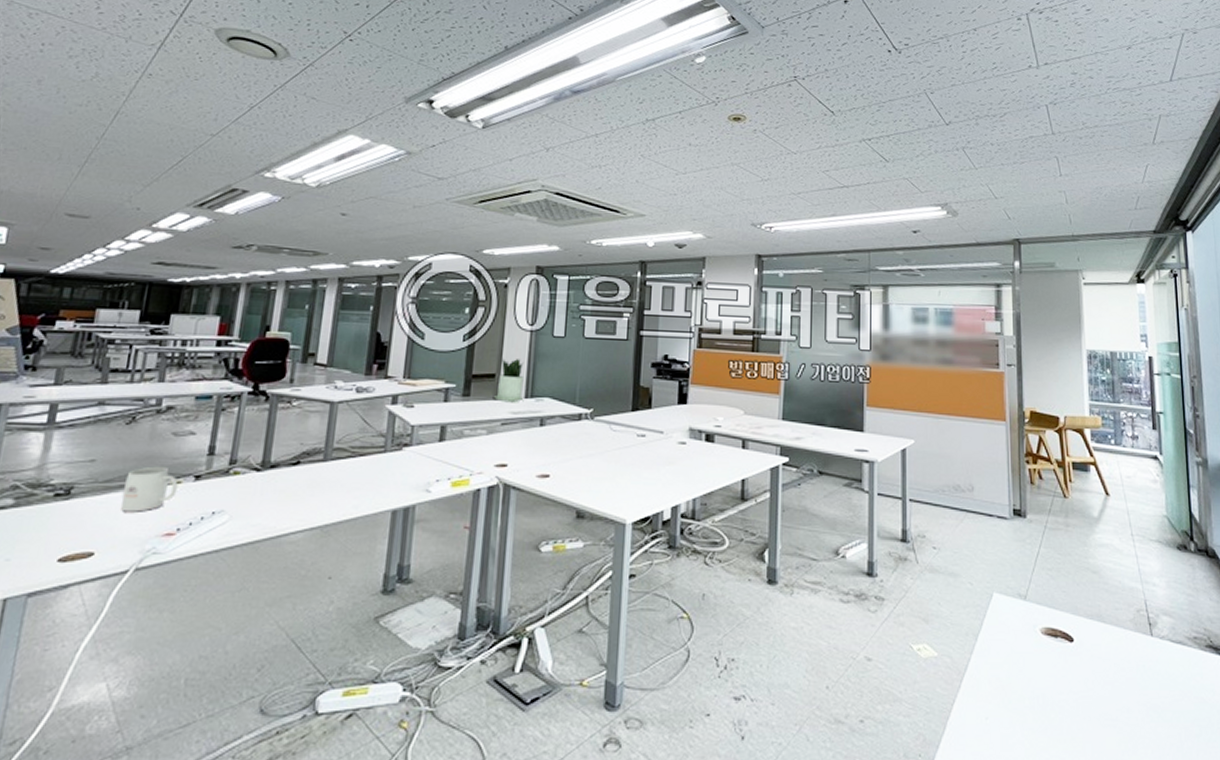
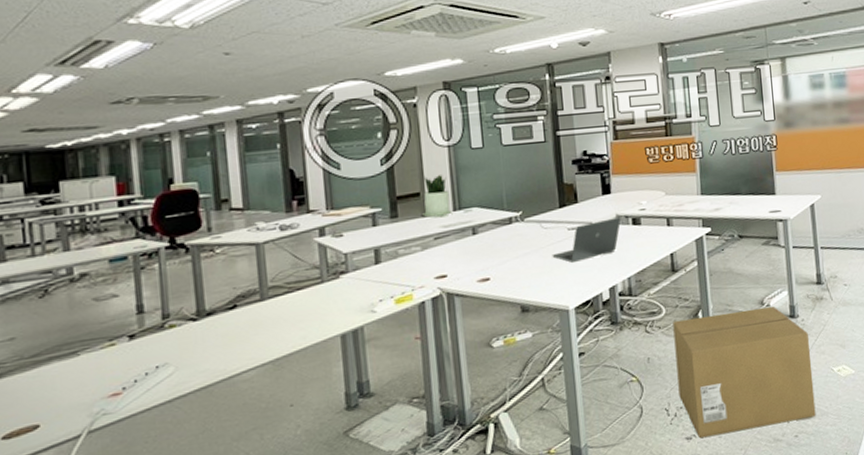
mug: present [121,466,178,512] -> none [53,332,113,382]
laptop: none [616,430,694,473] -> present [552,217,622,264]
box: none [732,556,888,702] -> present [673,306,816,439]

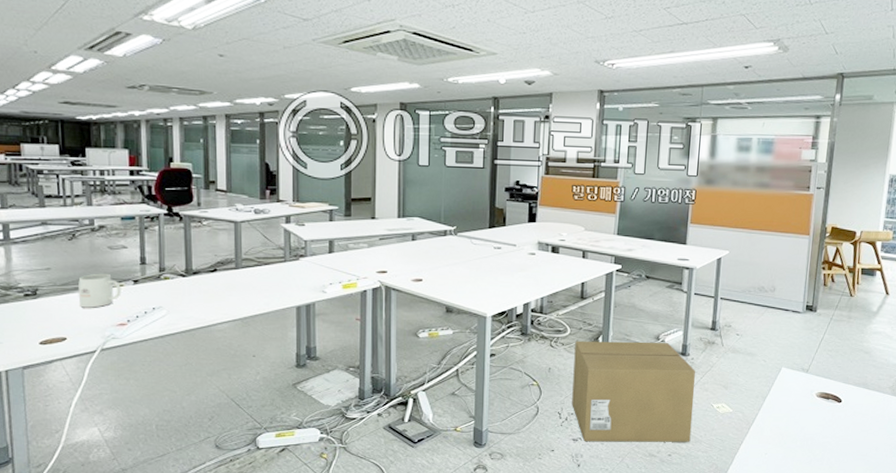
mug: none [53,332,113,382] -> present [77,273,121,308]
planter: present [422,175,453,218] -> none [372,183,397,221]
laptop: present [552,217,622,264] -> none [477,244,542,278]

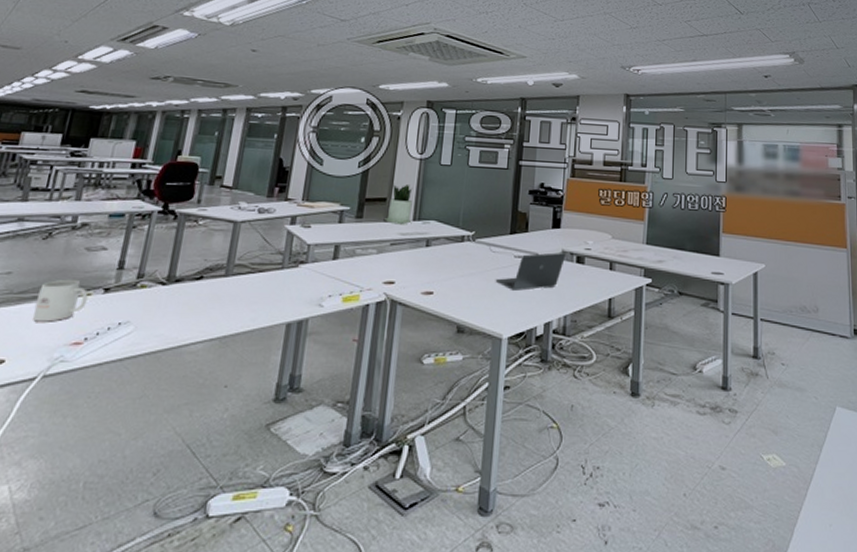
planter: none [372,183,397,221] -> present [385,183,413,224]
laptop: none [477,244,542,278] -> present [495,252,566,292]
box: present [572,341,695,442] -> none [598,370,740,508]

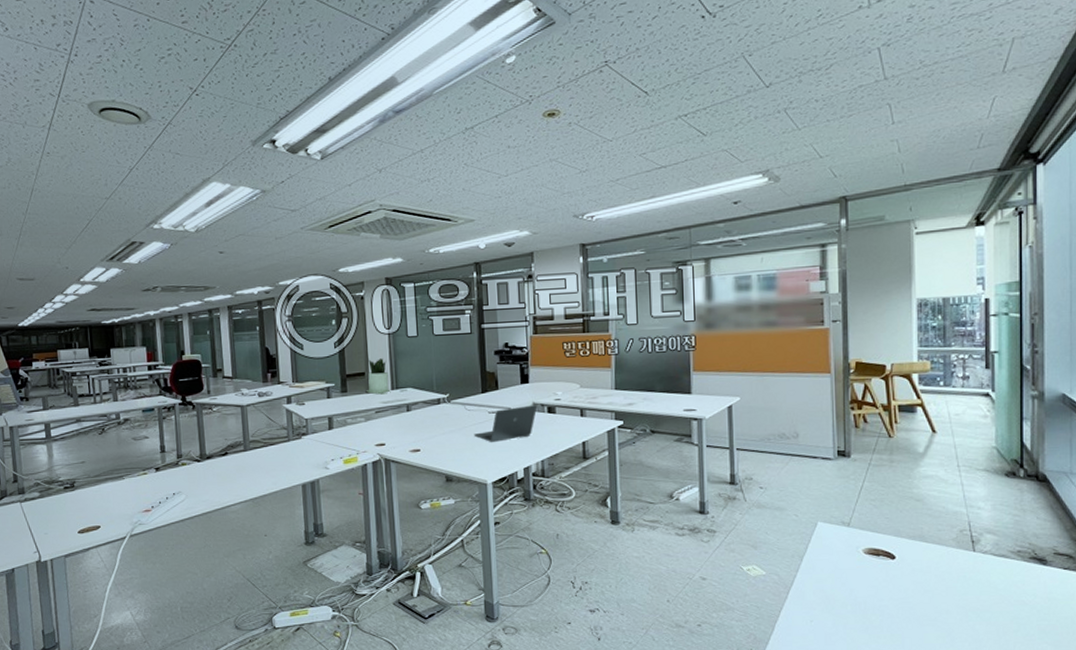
mug: present [33,279,88,322] -> none [108,463,146,497]

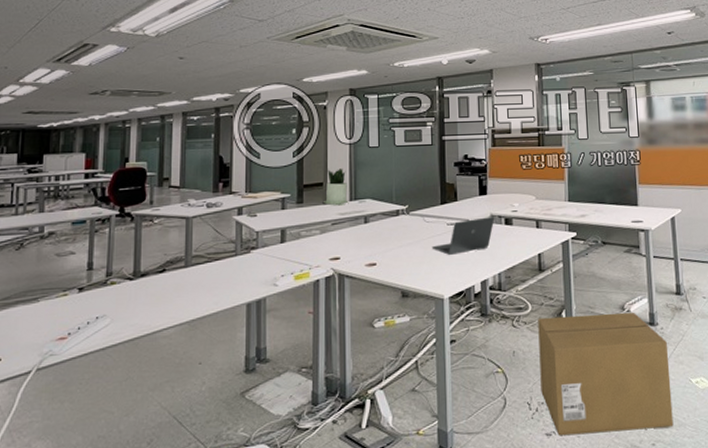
box: none [582,500,721,613] -> present [538,312,674,436]

